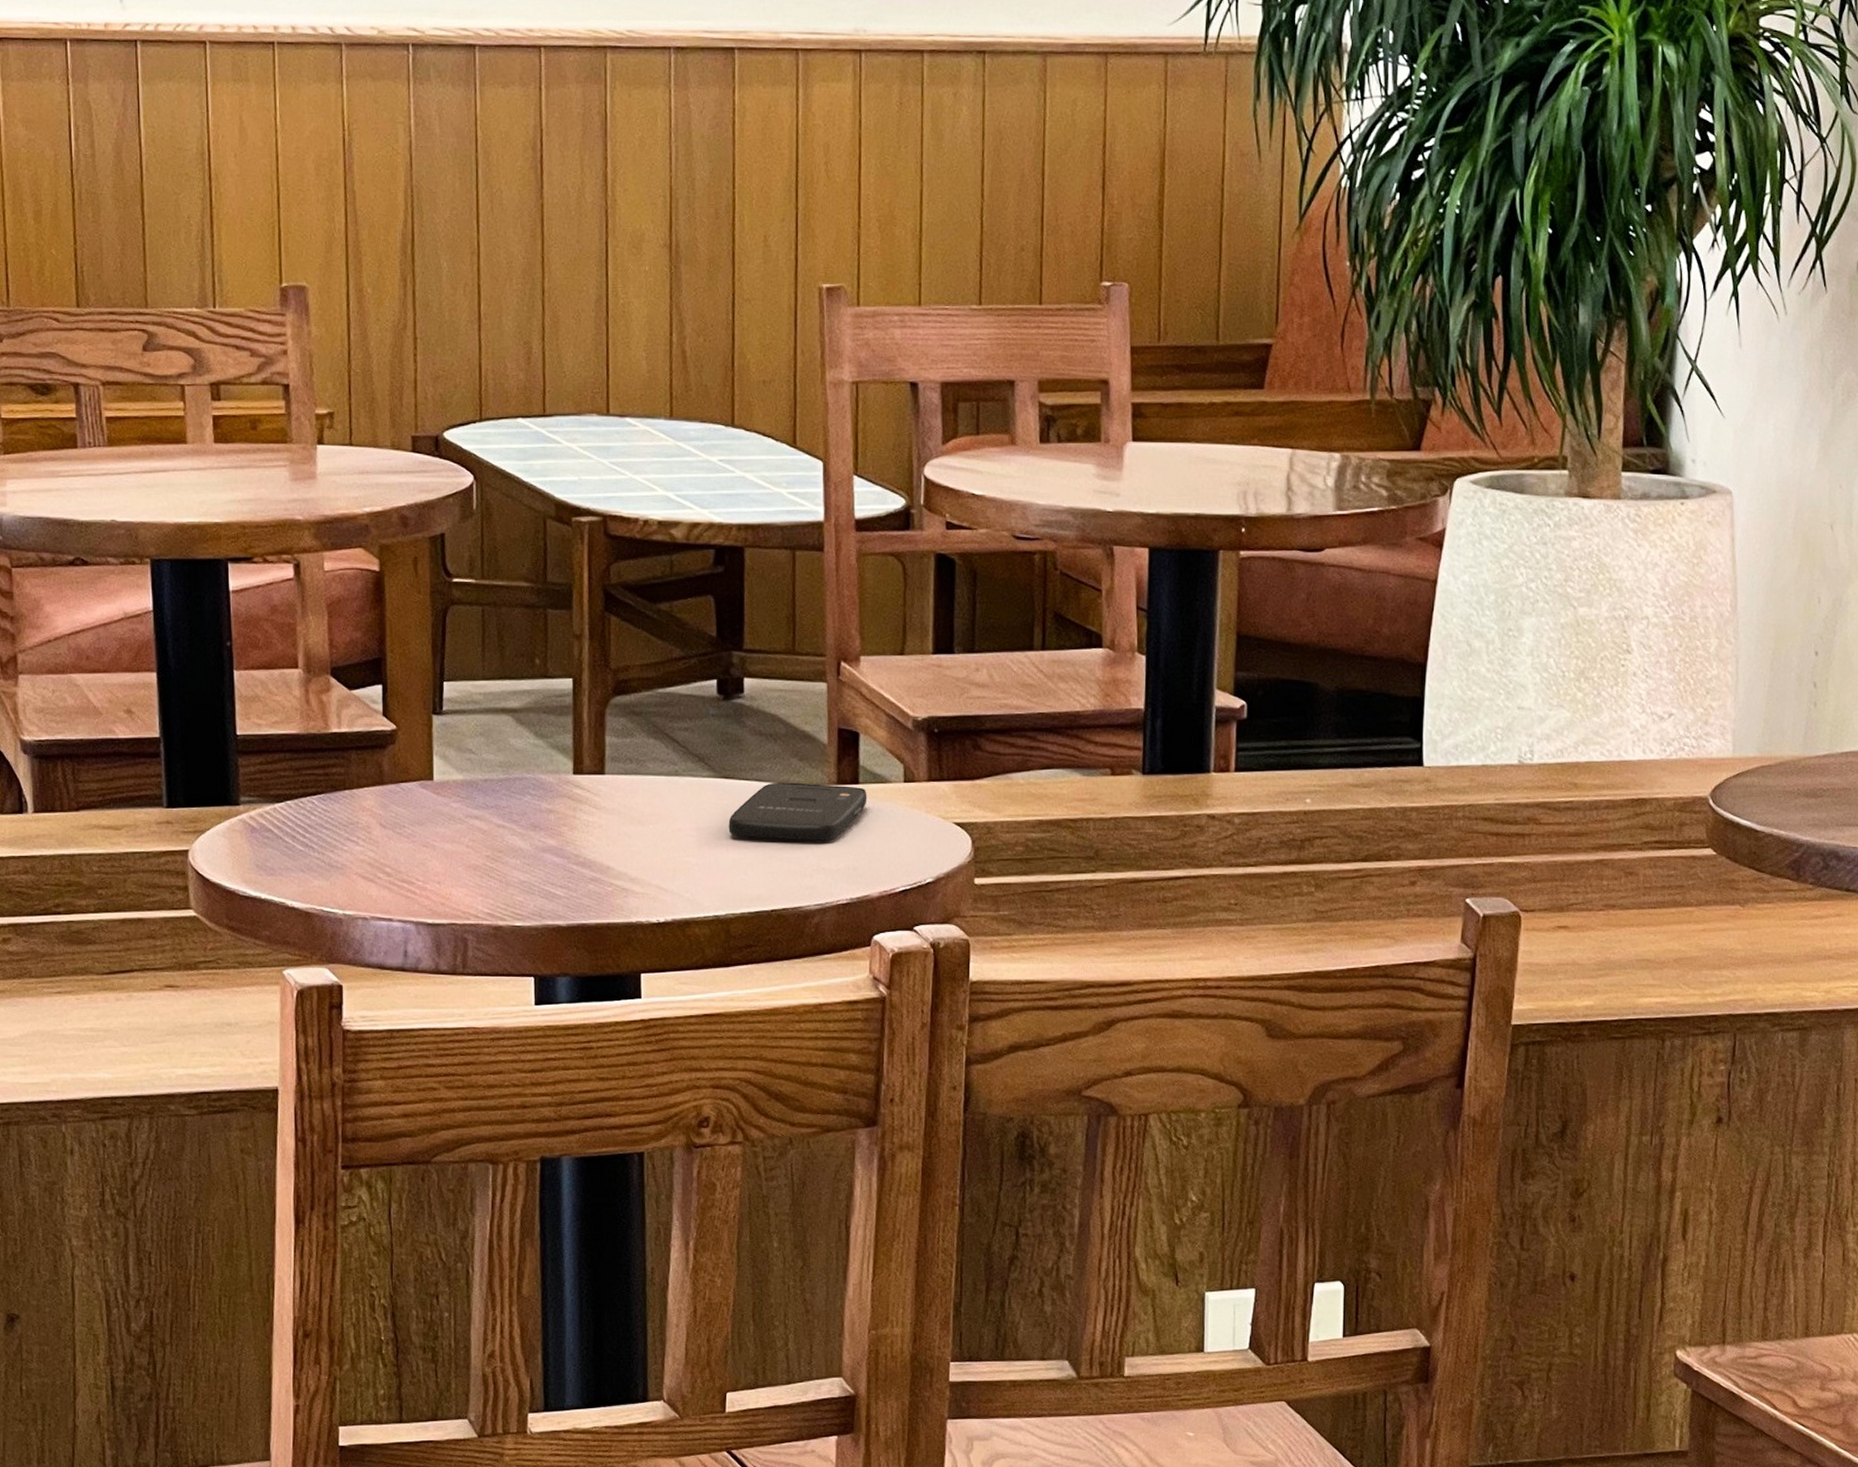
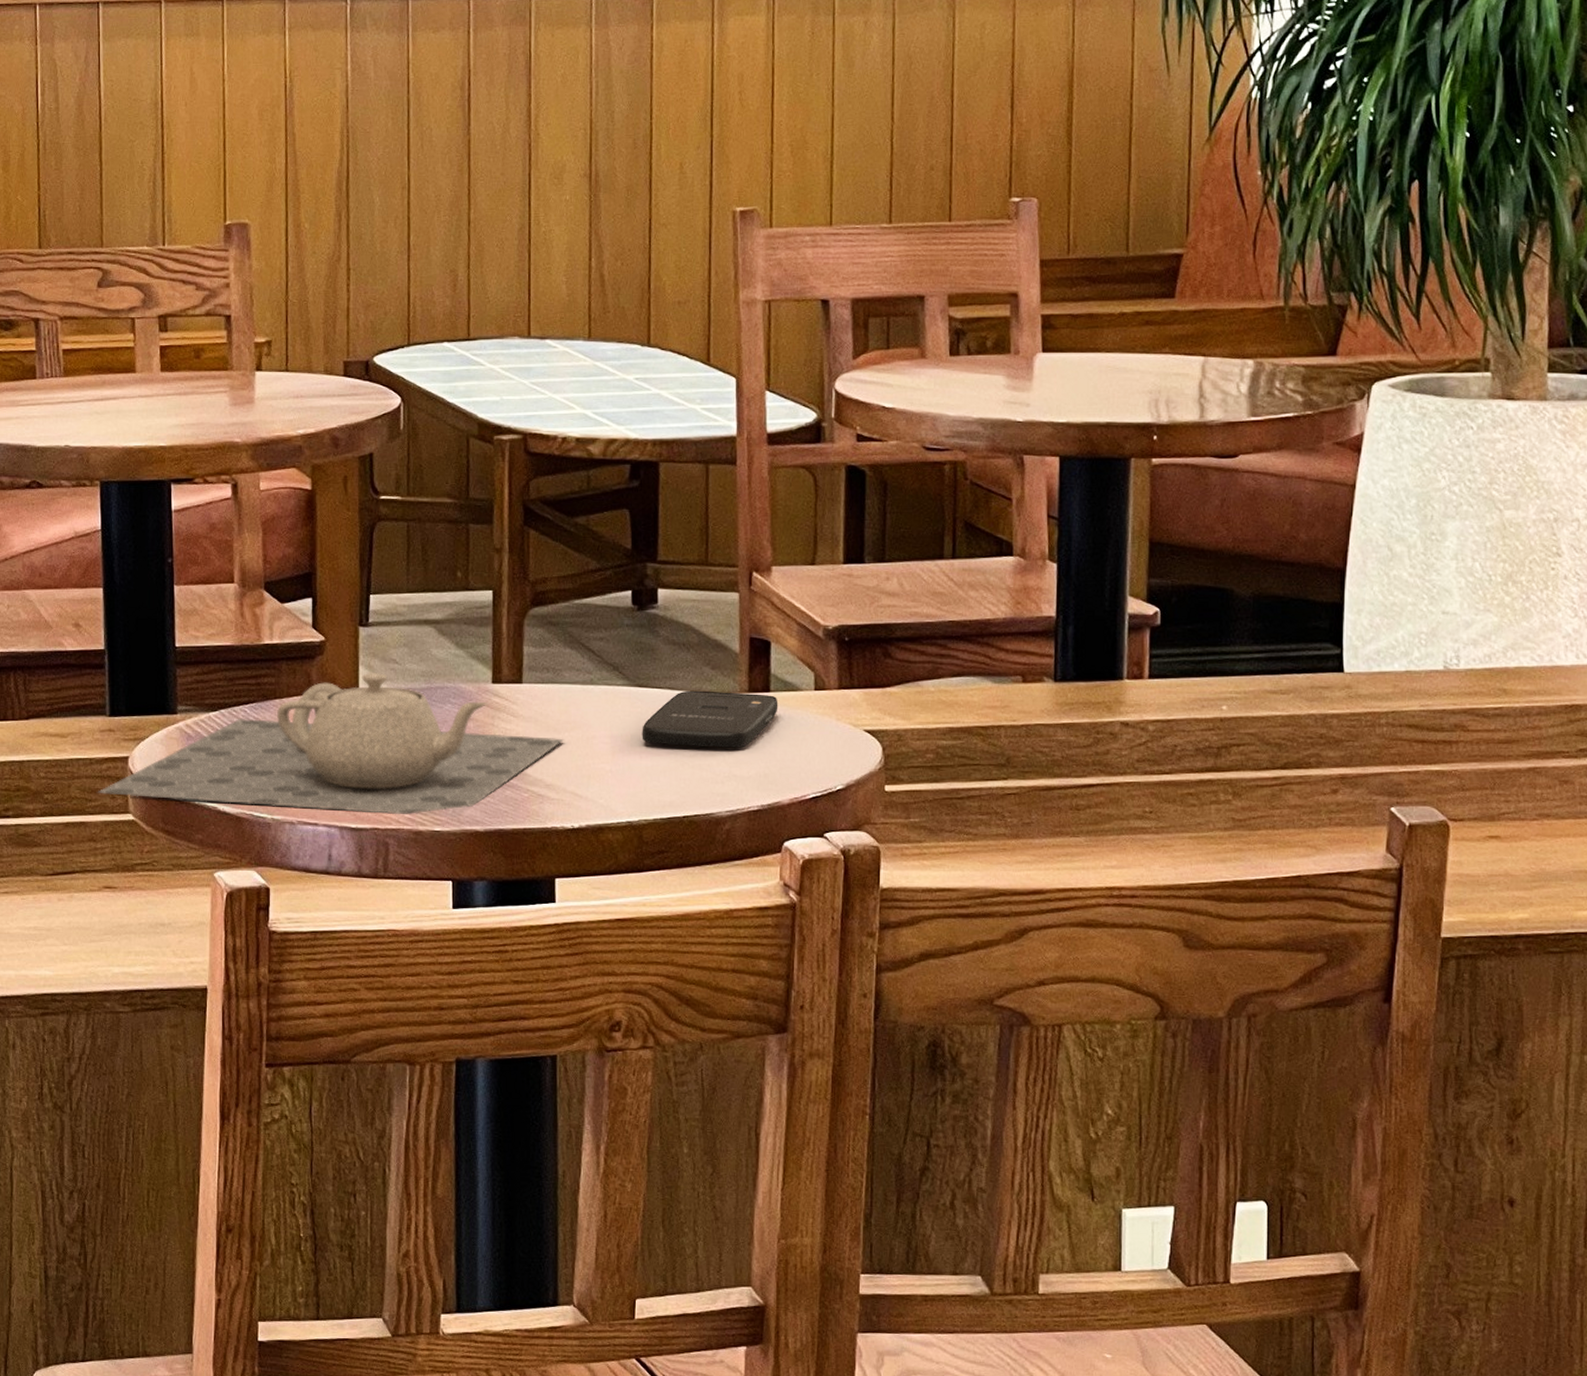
teapot: none [155,763,649,910] -> present [97,673,564,815]

